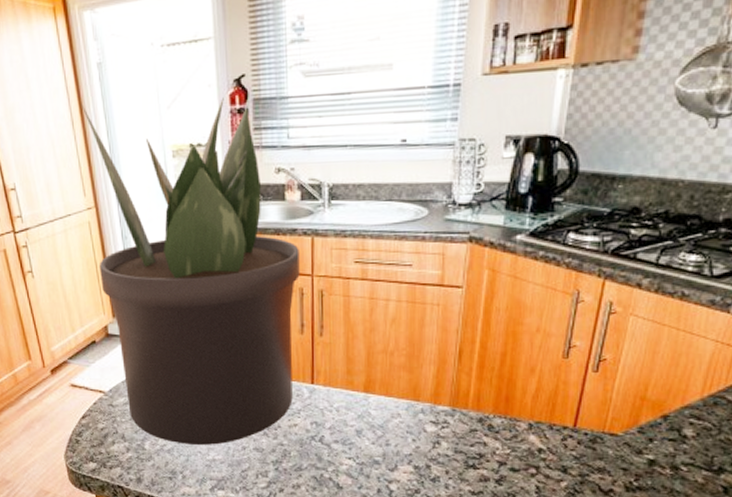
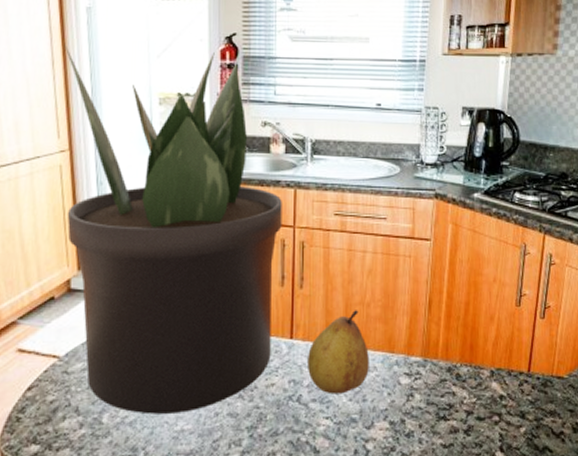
fruit: none [329,358,393,437] -> present [308,310,369,394]

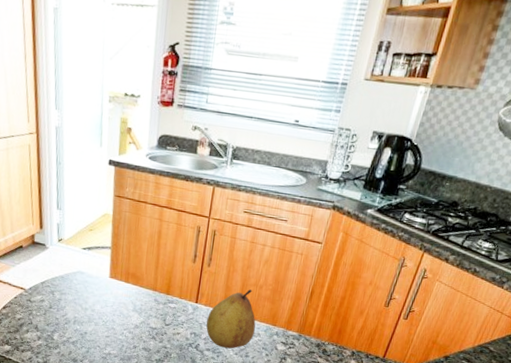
planter: present [64,44,282,415] -> none [33,40,202,342]

